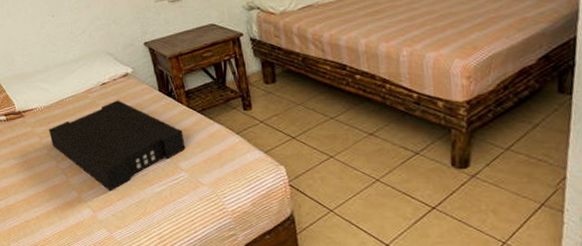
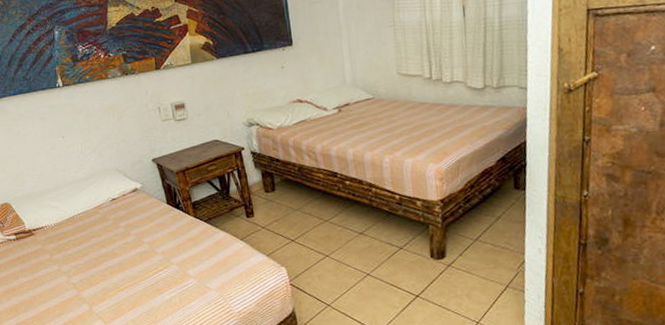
tray: present [49,100,186,192] -> none [59,214,194,302]

